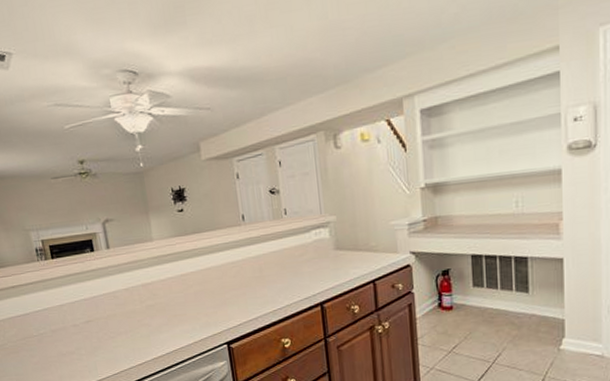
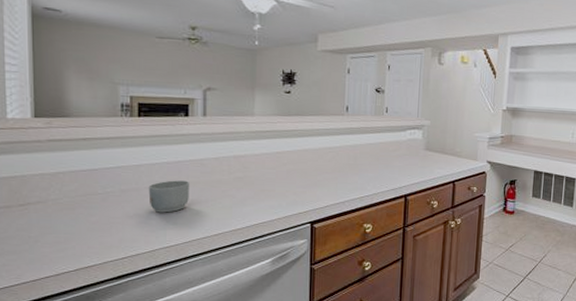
mug: none [73,314,110,348] -> present [148,180,190,213]

